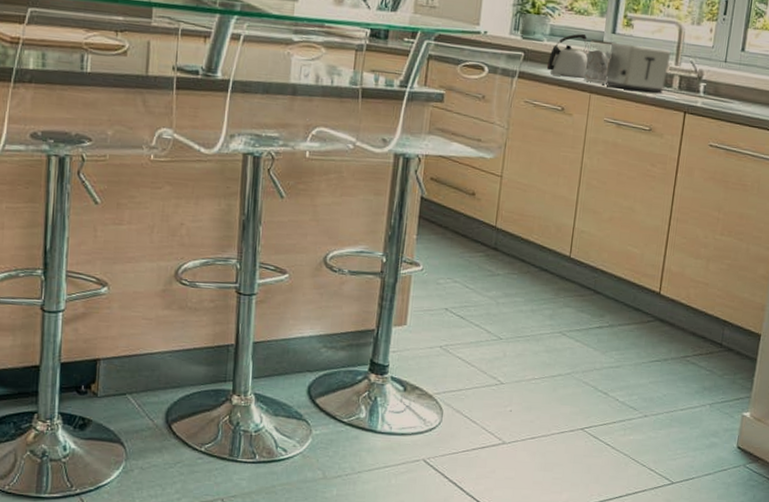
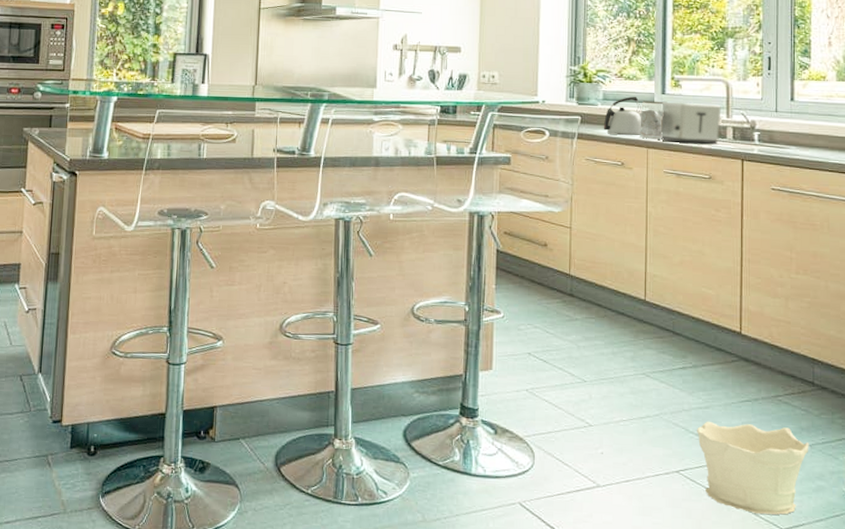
clay pot: none [605,380,709,470] -> present [697,421,809,515]

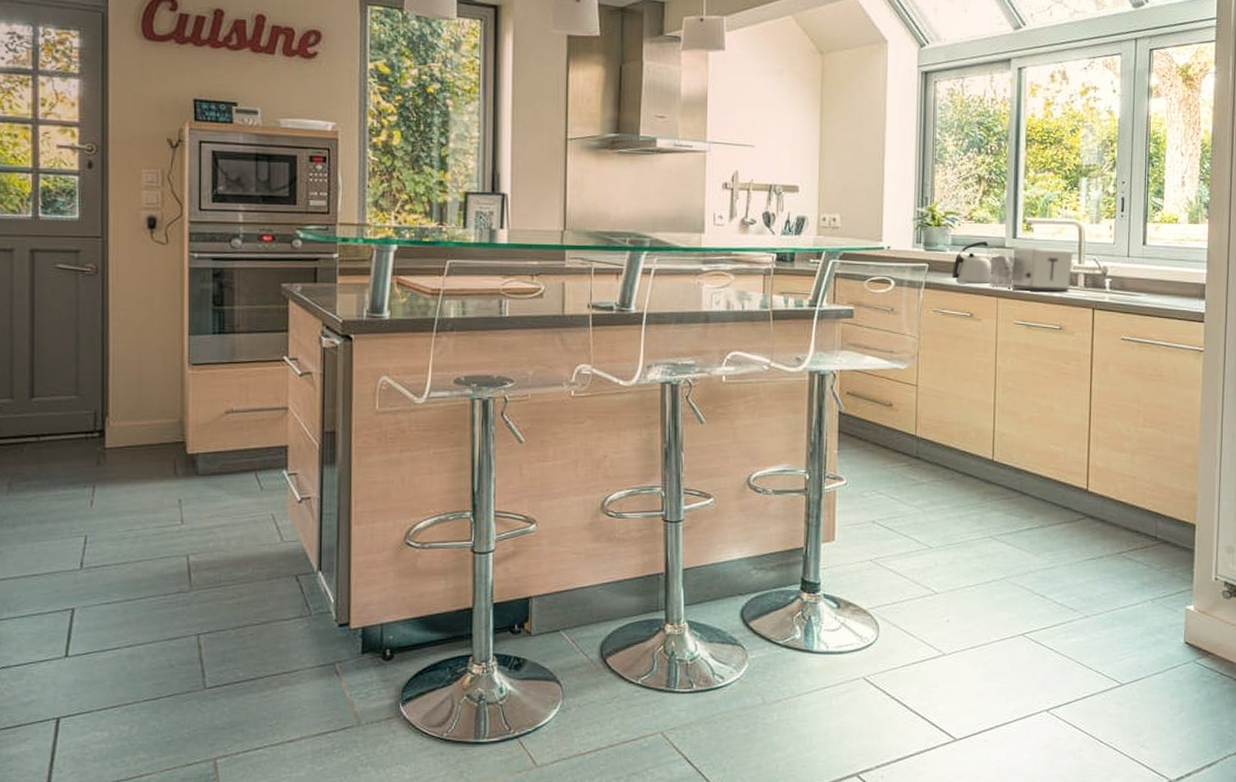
clay pot: present [697,421,809,515] -> none [1042,581,1150,671]

